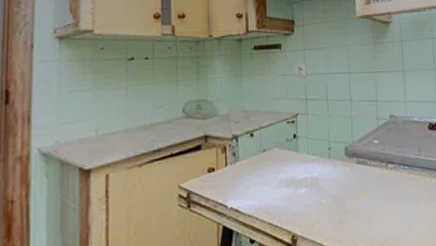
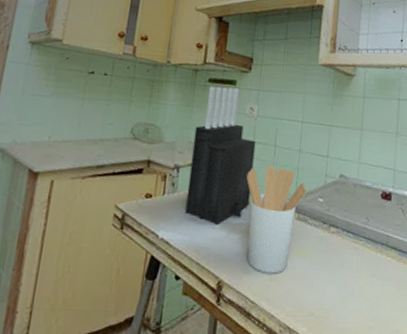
knife block: none [247,51,311,184] -> present [184,86,256,225]
utensil holder: none [304,118,362,219] -> present [246,166,307,274]

